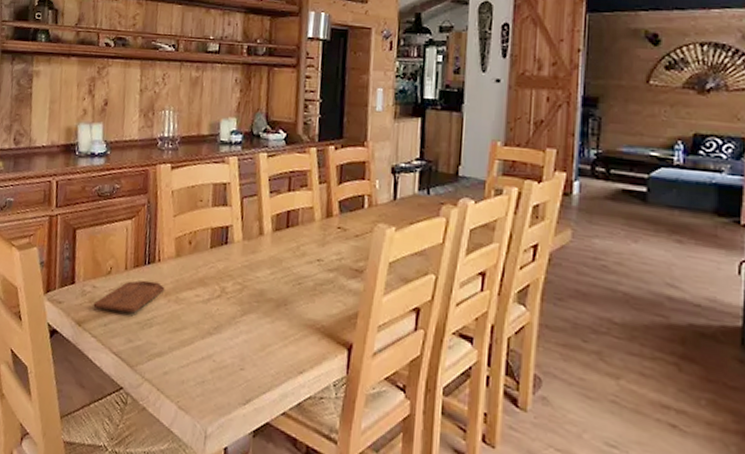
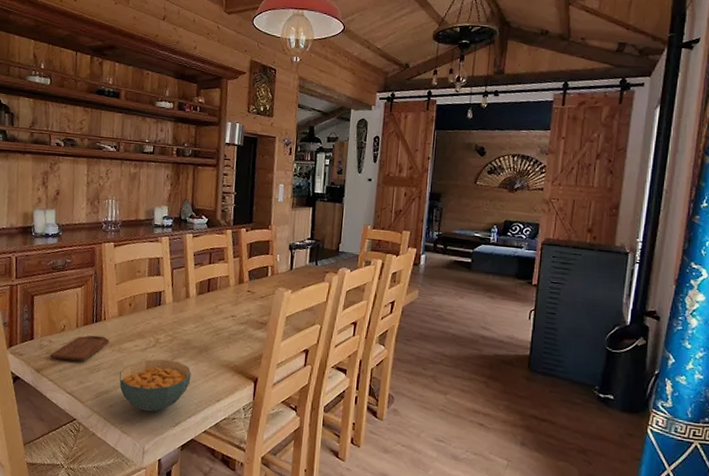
cereal bowl: none [176,314,266,384] -> present [119,359,192,412]

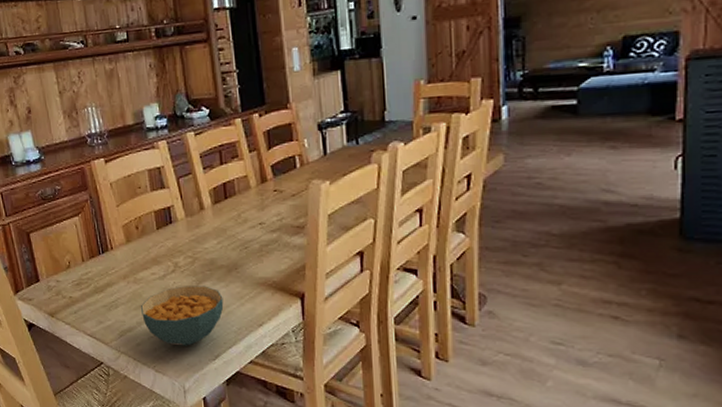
cutting board: present [50,335,110,362] -> none [60,268,123,299]

